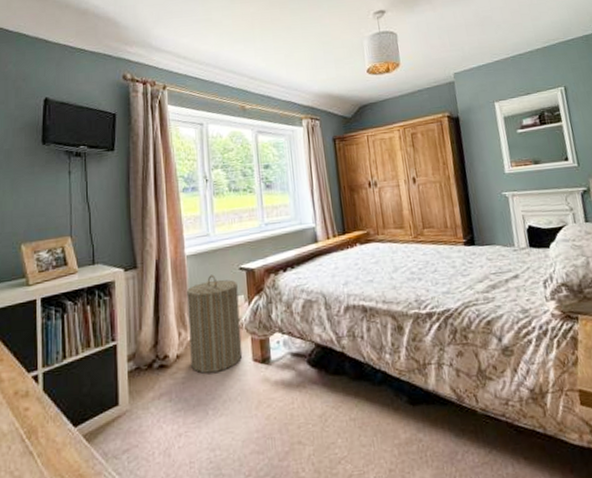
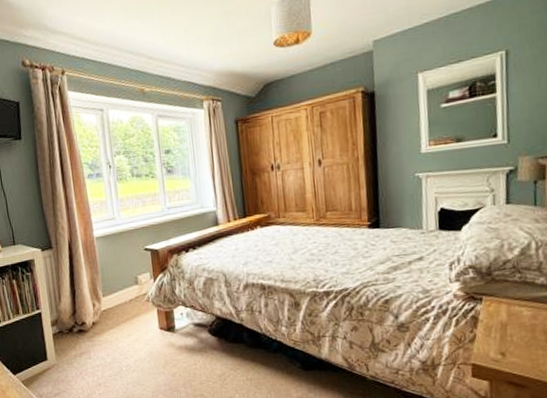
laundry hamper: present [187,274,243,374] -> none [98,254,150,338]

